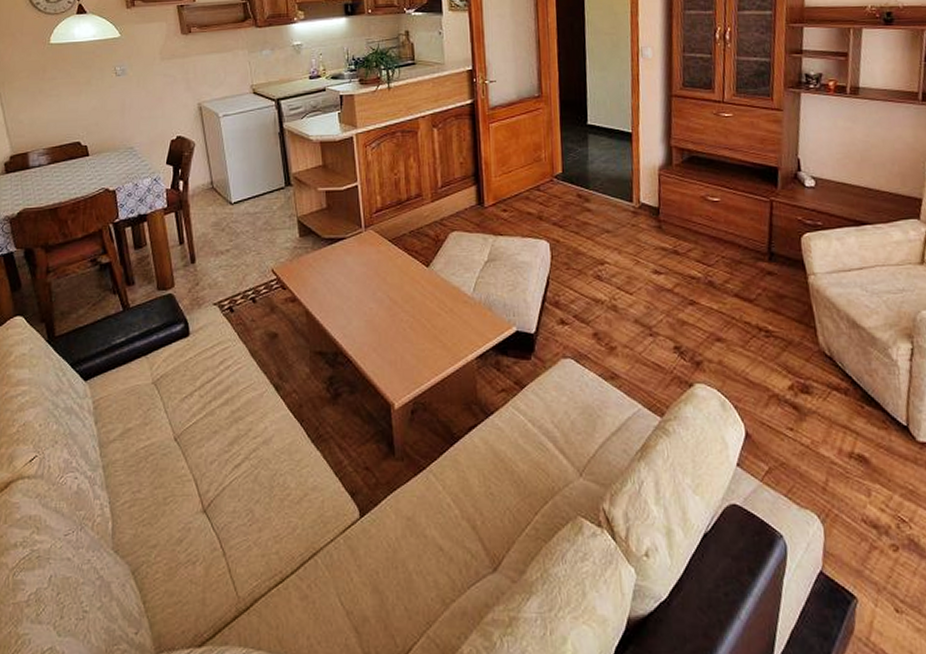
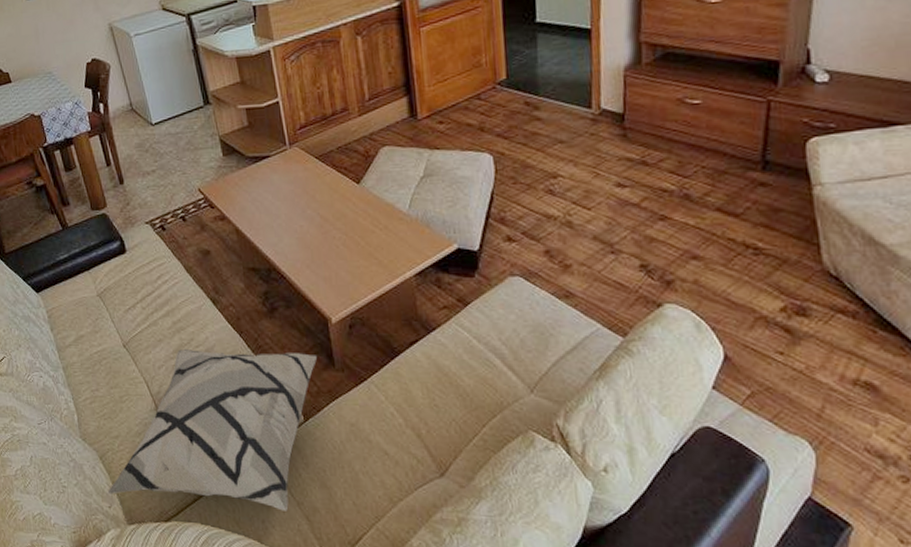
decorative pillow: none [135,441,378,623] -> present [107,349,318,511]

